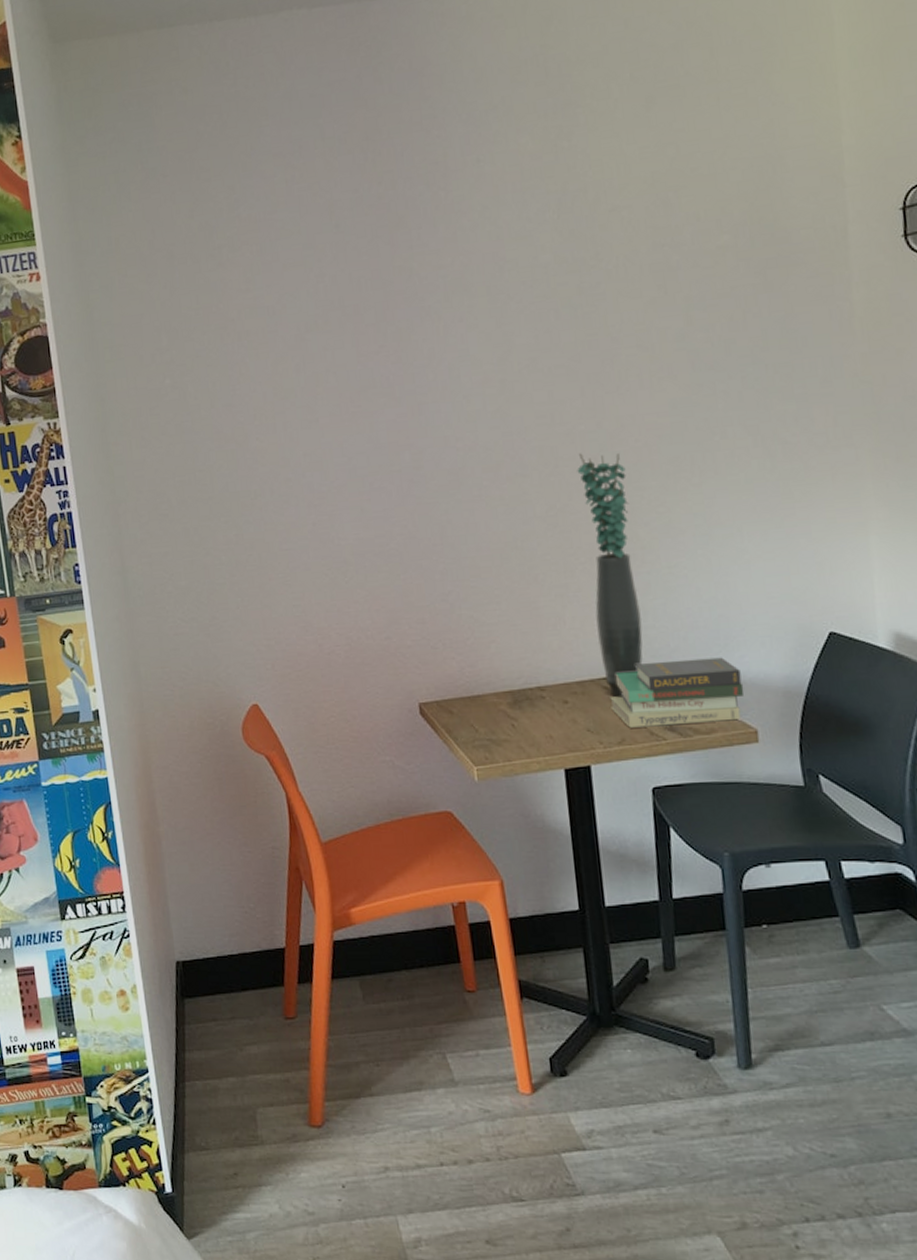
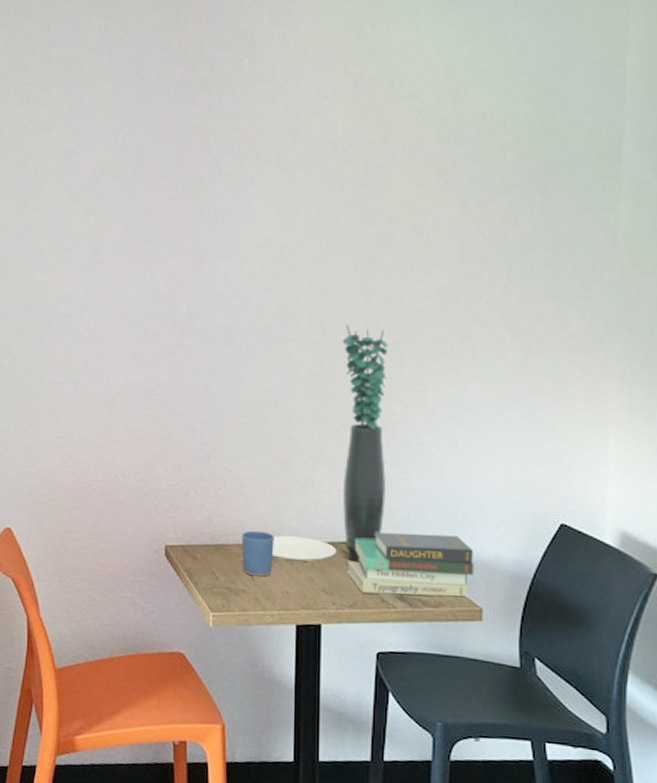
mug: none [497,676,533,724] -> present [241,530,274,577]
plate: none [529,677,598,705] -> present [271,536,337,562]

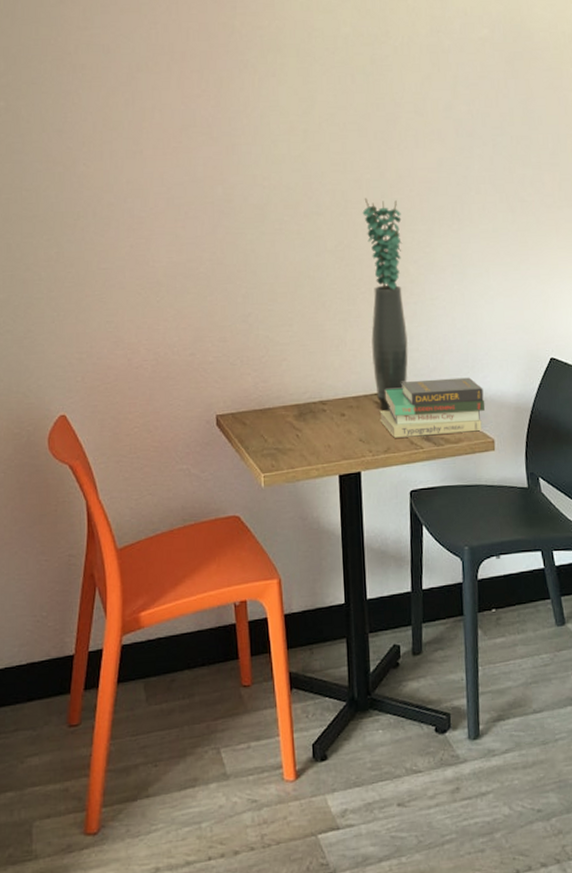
mug: present [241,530,274,577] -> none [286,391,315,435]
plate: present [271,536,337,562] -> none [313,393,370,417]

